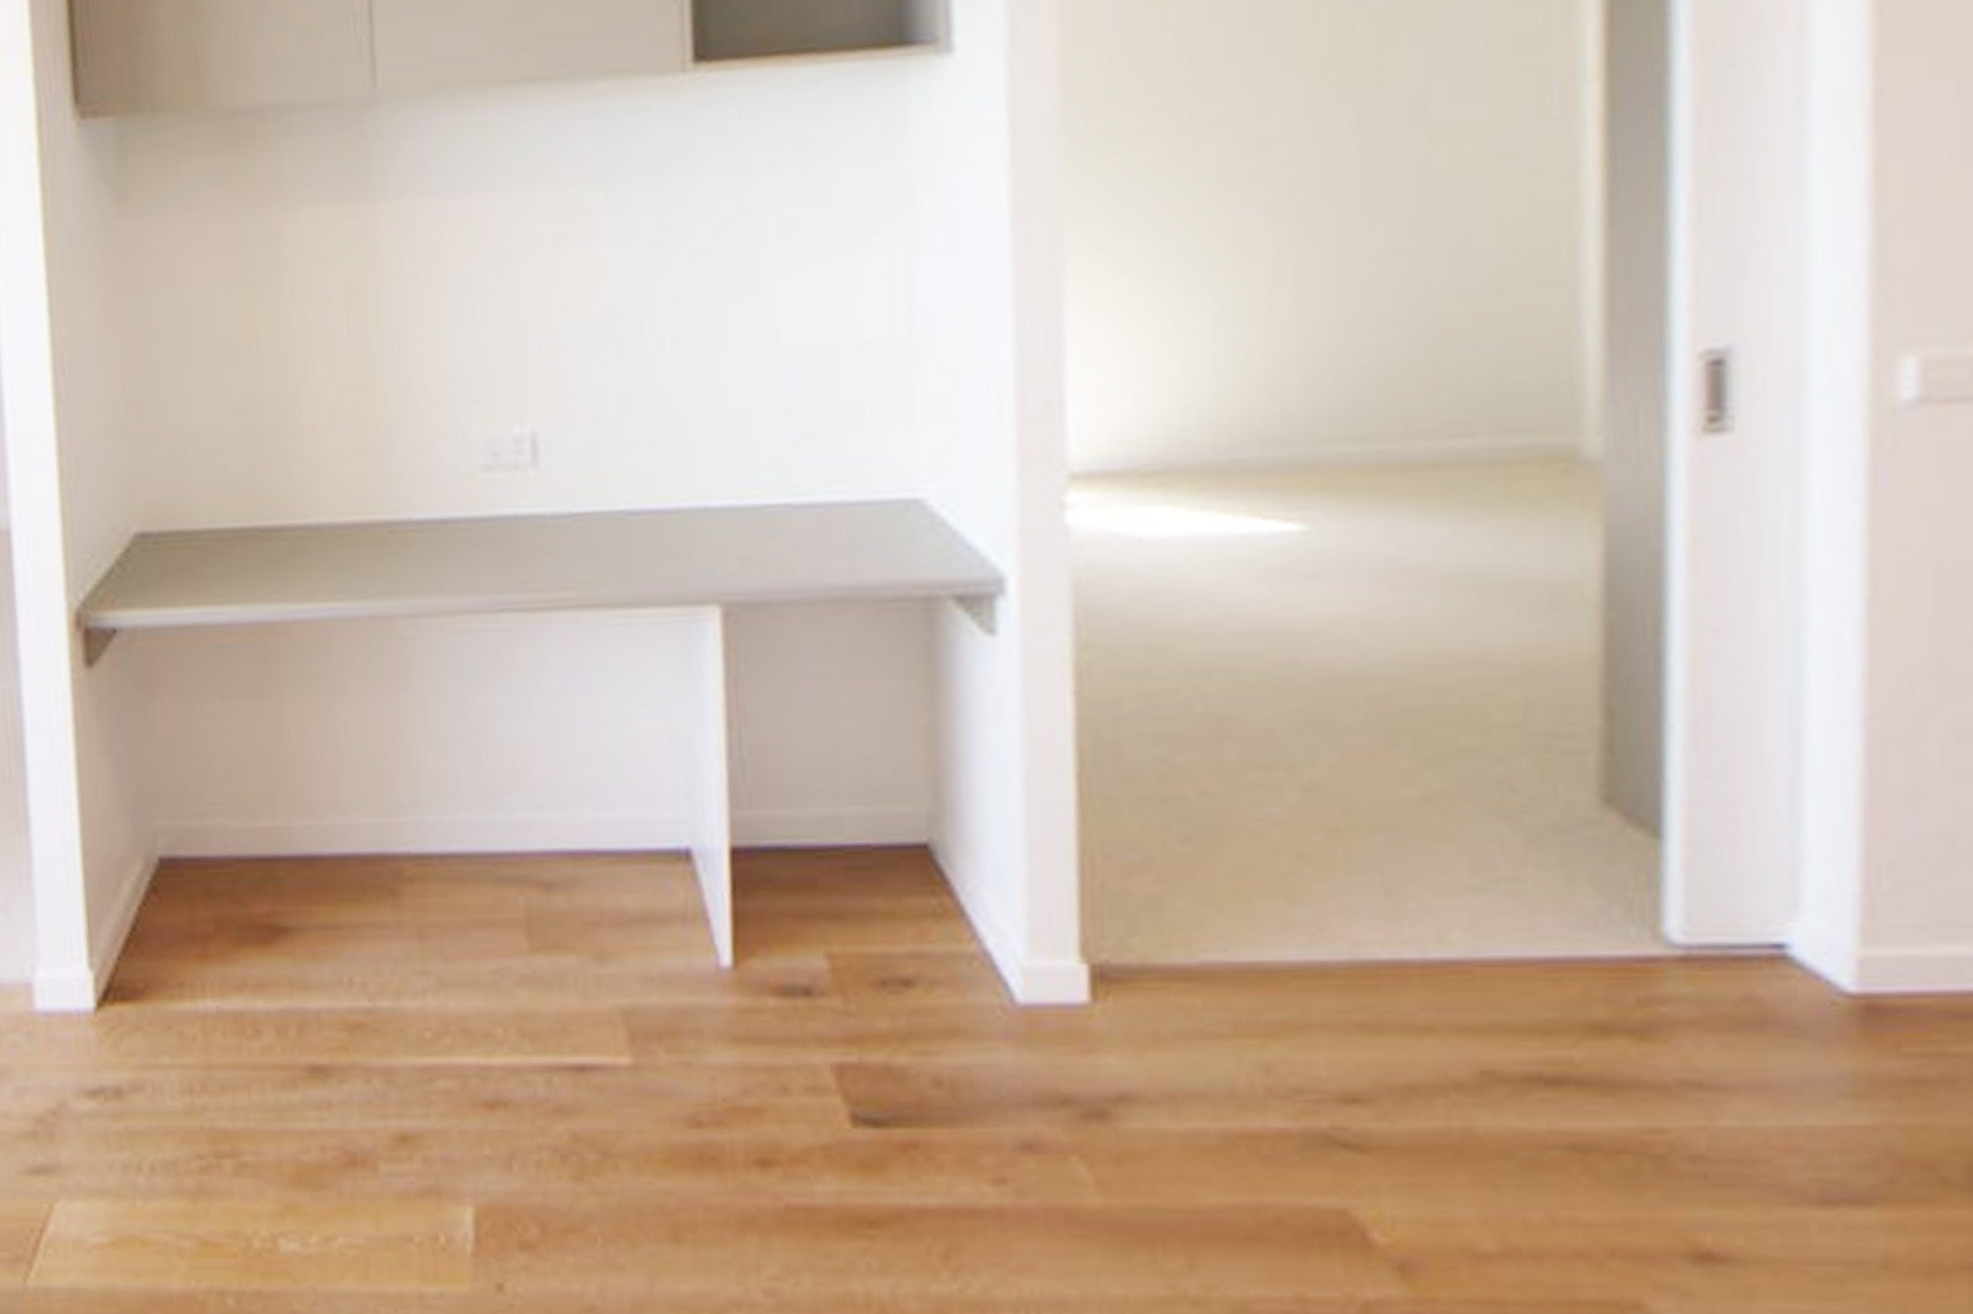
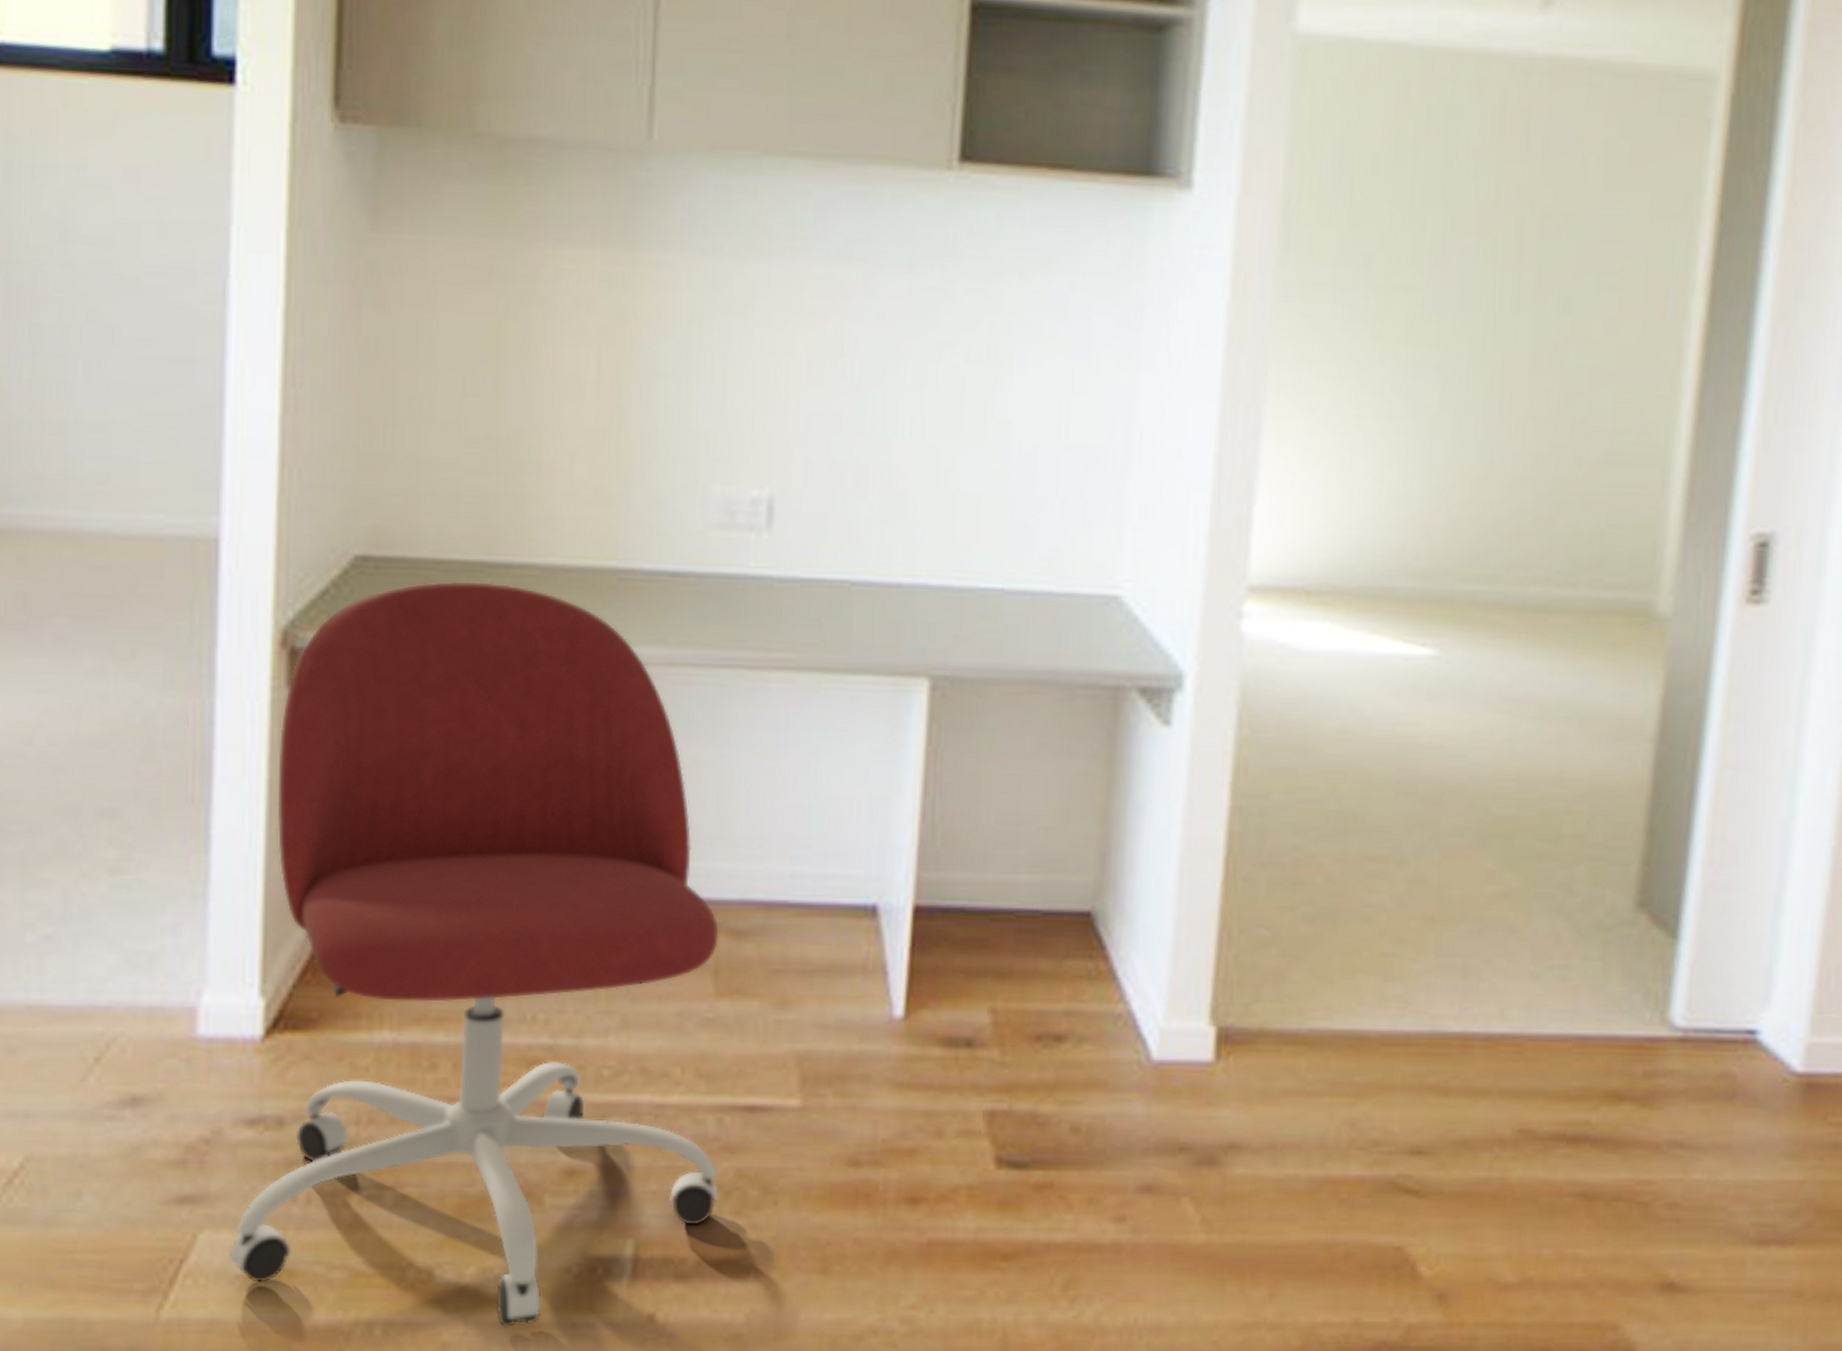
office chair: none [82,547,557,1297] -> present [228,581,720,1327]

